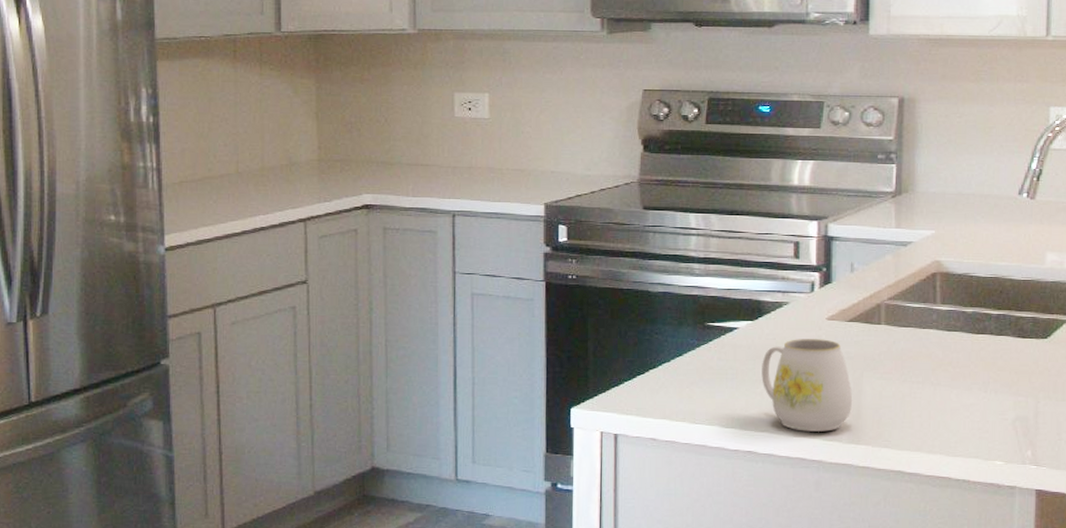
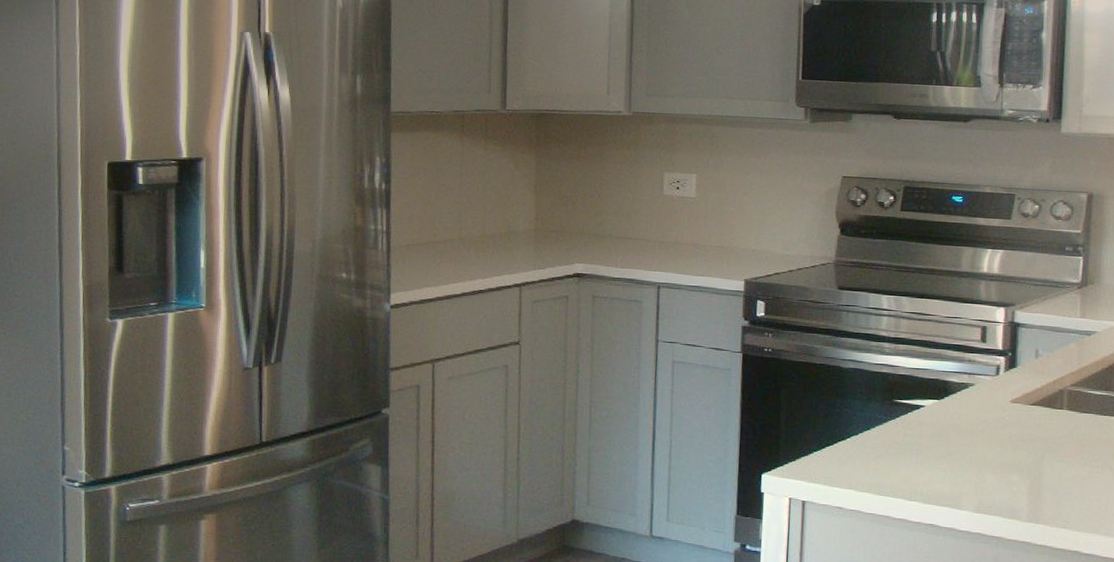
mug: present [761,339,853,432] -> none [945,419,1033,510]

